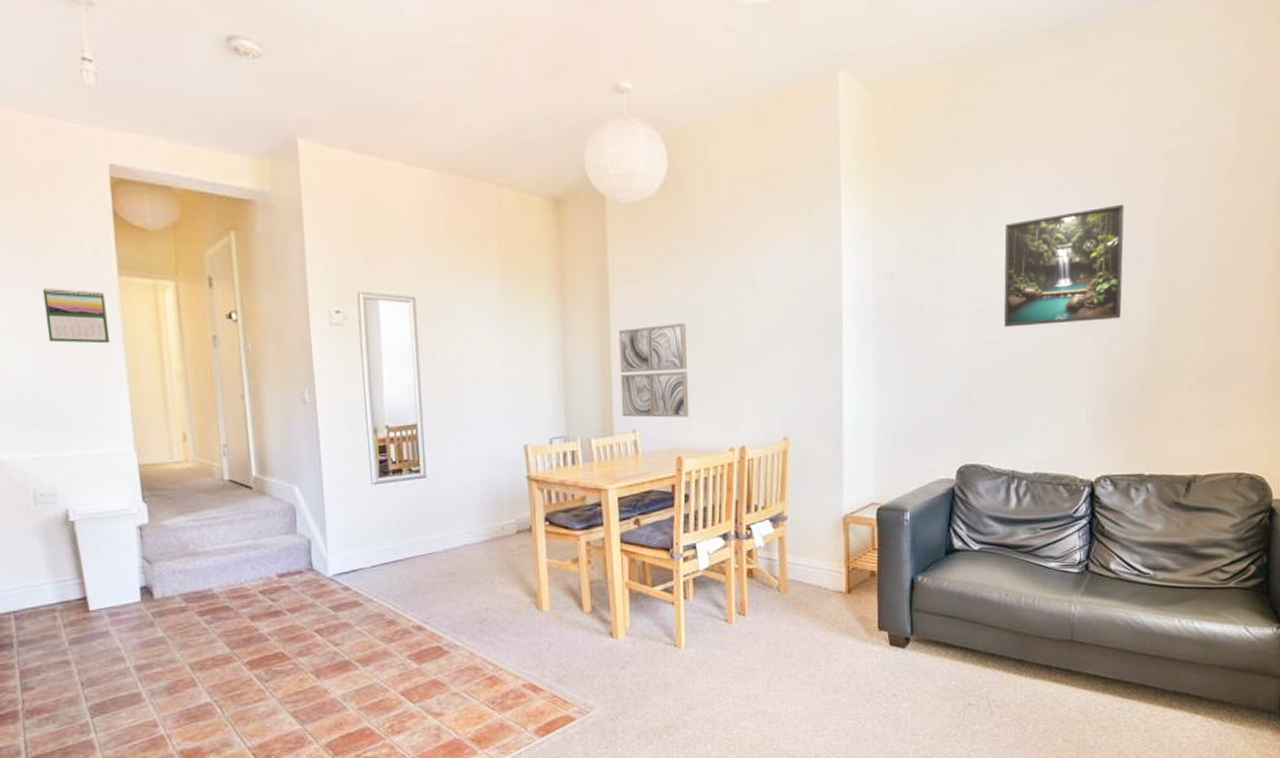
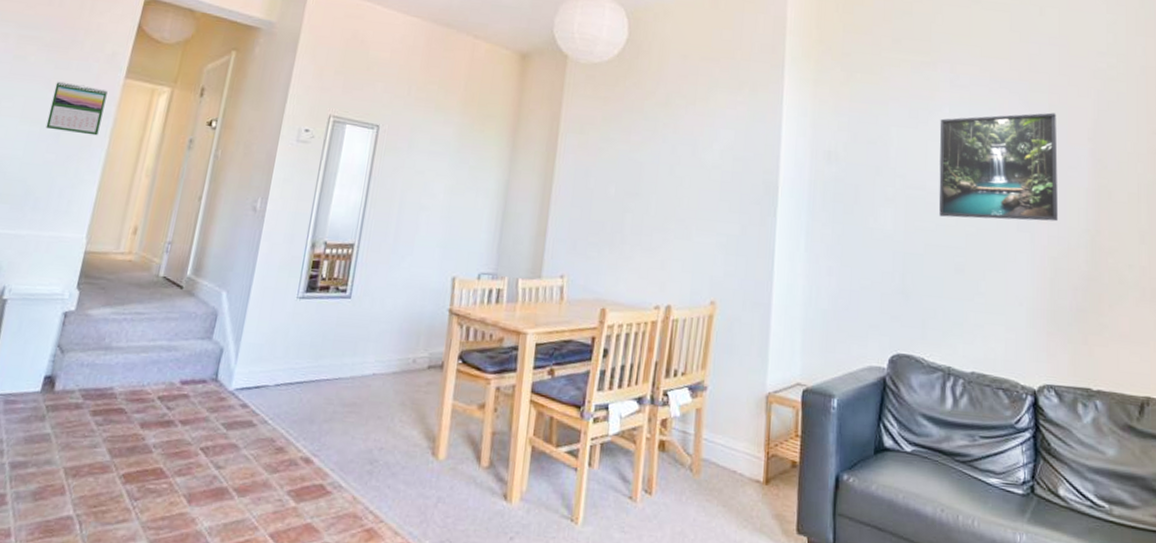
wall art: present [619,323,689,418] -> none [552,176,627,269]

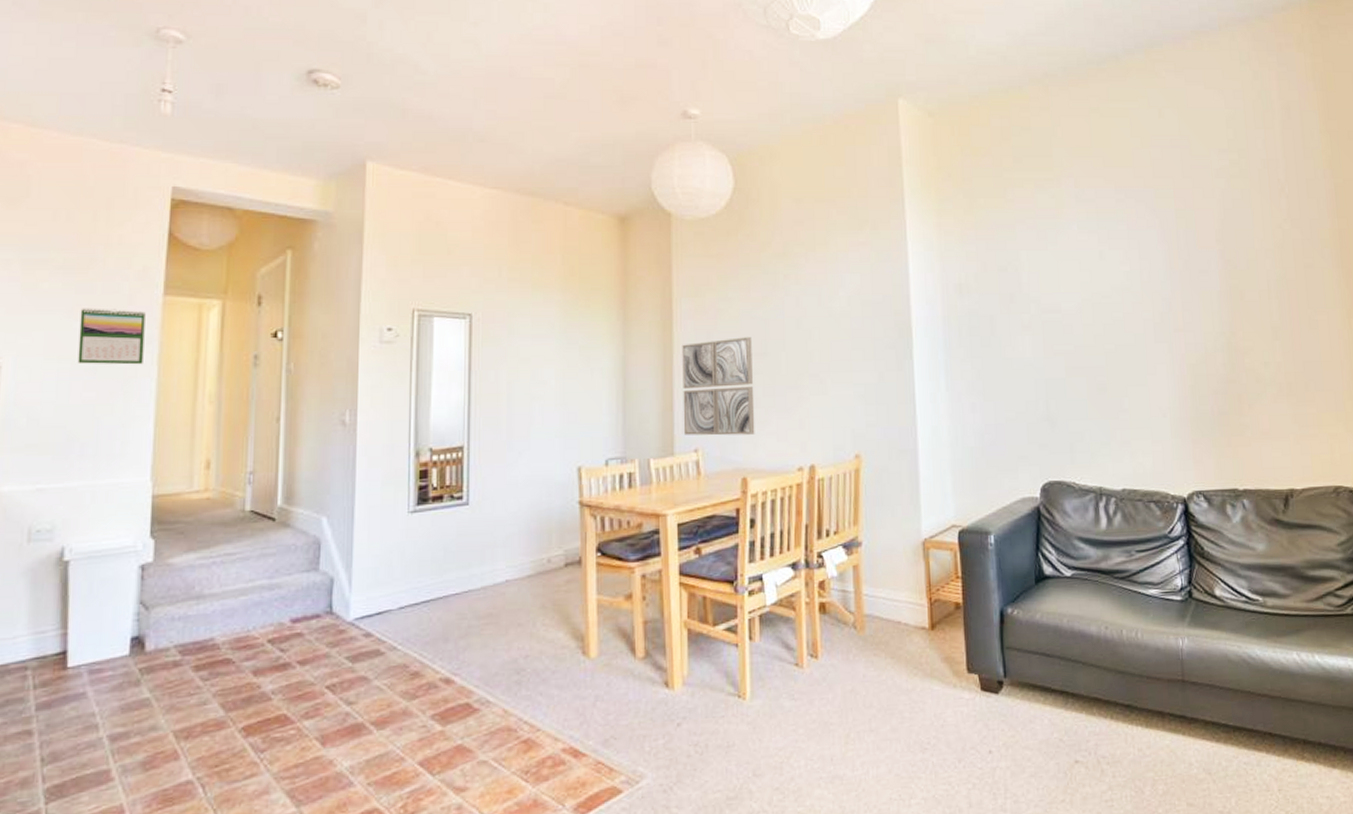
wall art: none [552,176,627,269] -> present [682,337,755,436]
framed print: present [939,112,1059,222] -> none [1069,218,1194,337]

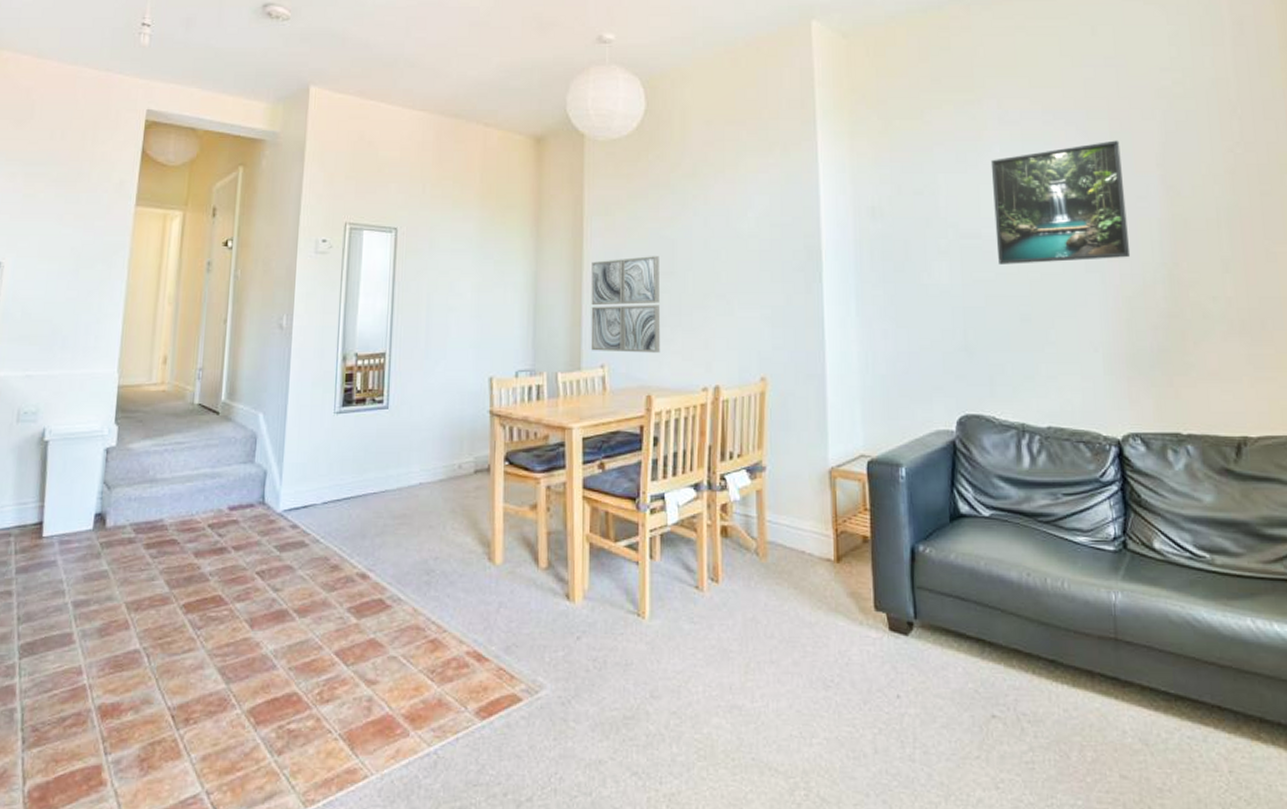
calendar: present [77,308,146,365] -> none [64,216,120,268]
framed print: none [1069,218,1194,337] -> present [990,140,1131,264]

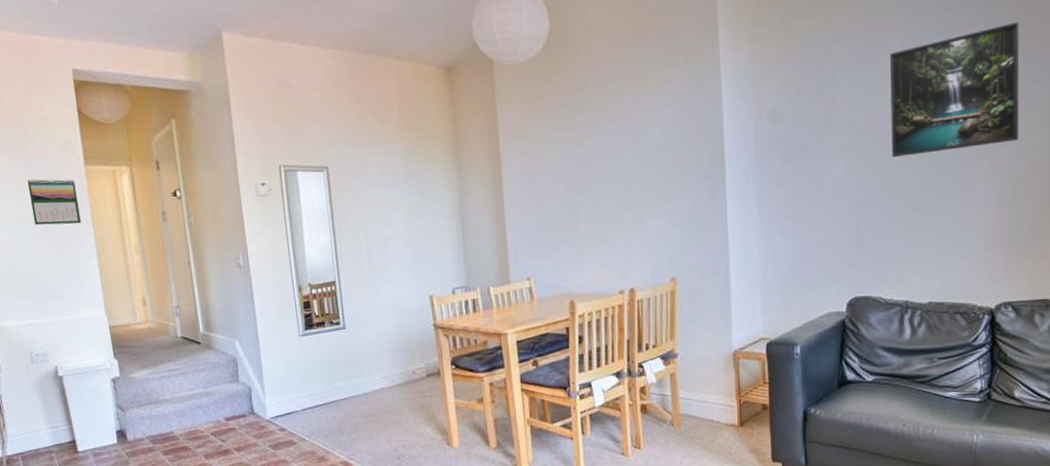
calendar: none [64,216,120,268] -> present [27,179,81,226]
wall art: present [590,256,661,353] -> none [511,174,580,266]

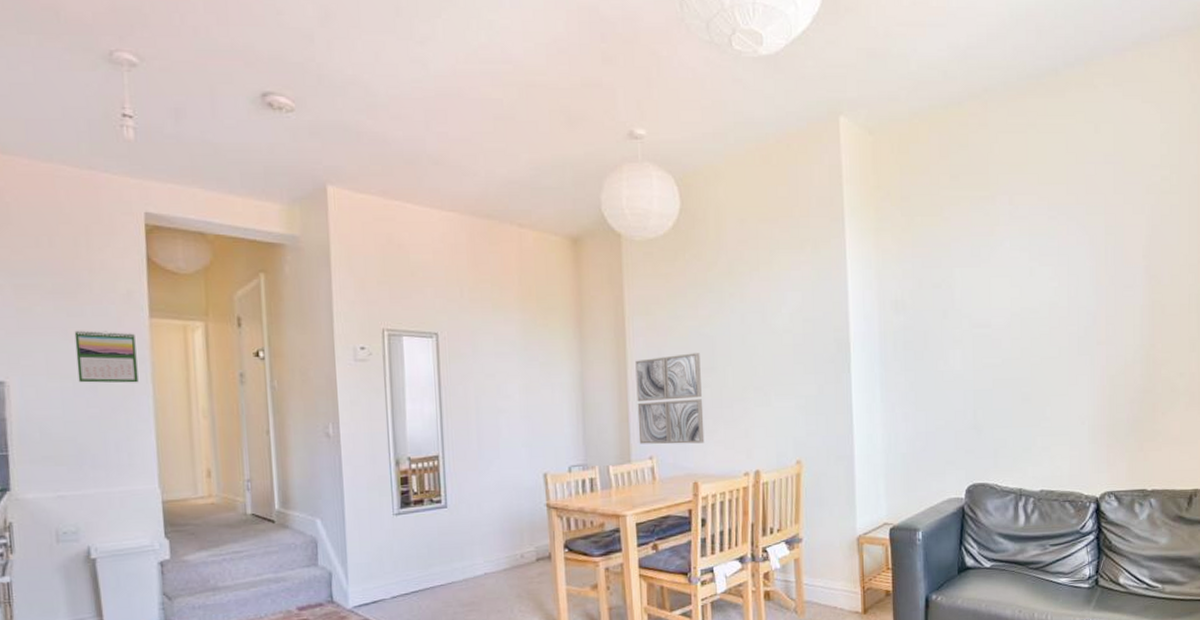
wall art: none [511,174,580,266] -> present [635,353,705,444]
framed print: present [889,22,1020,157] -> none [1001,234,1116,351]

